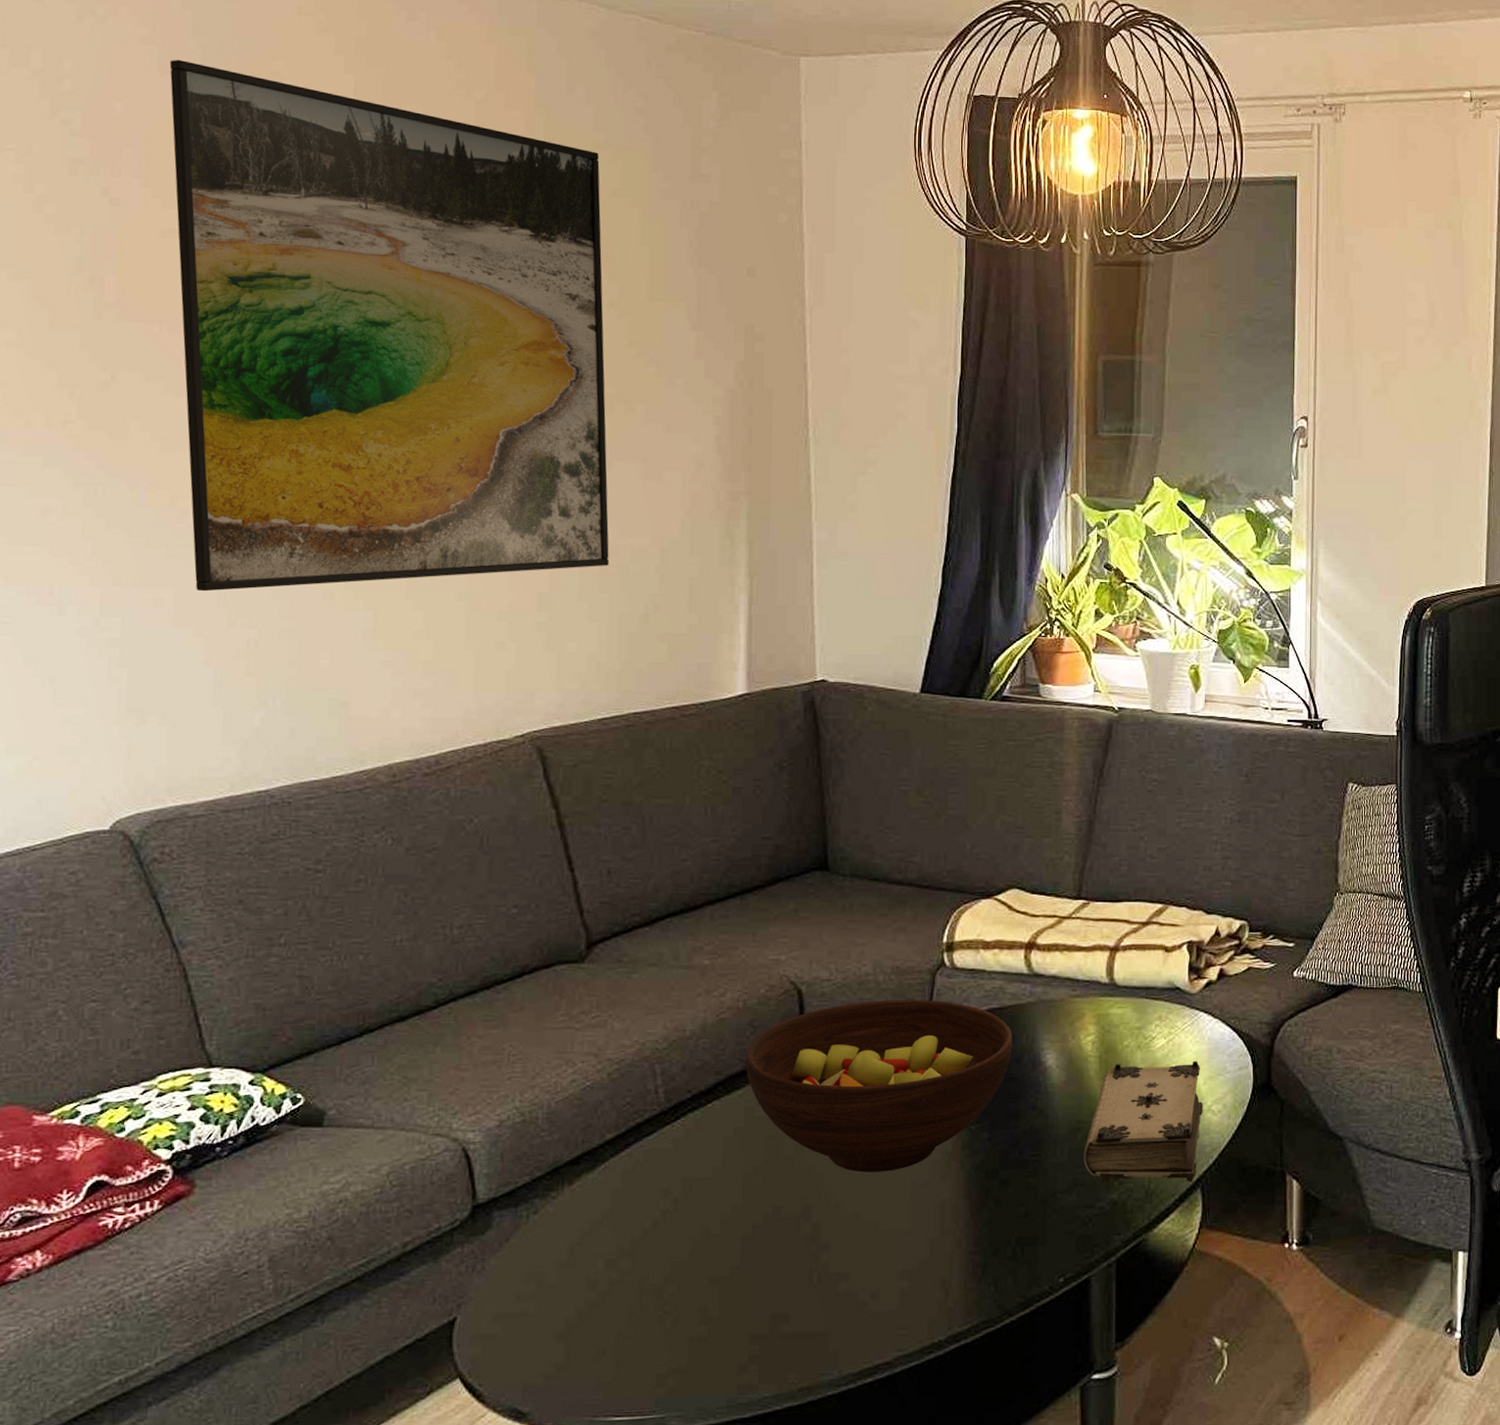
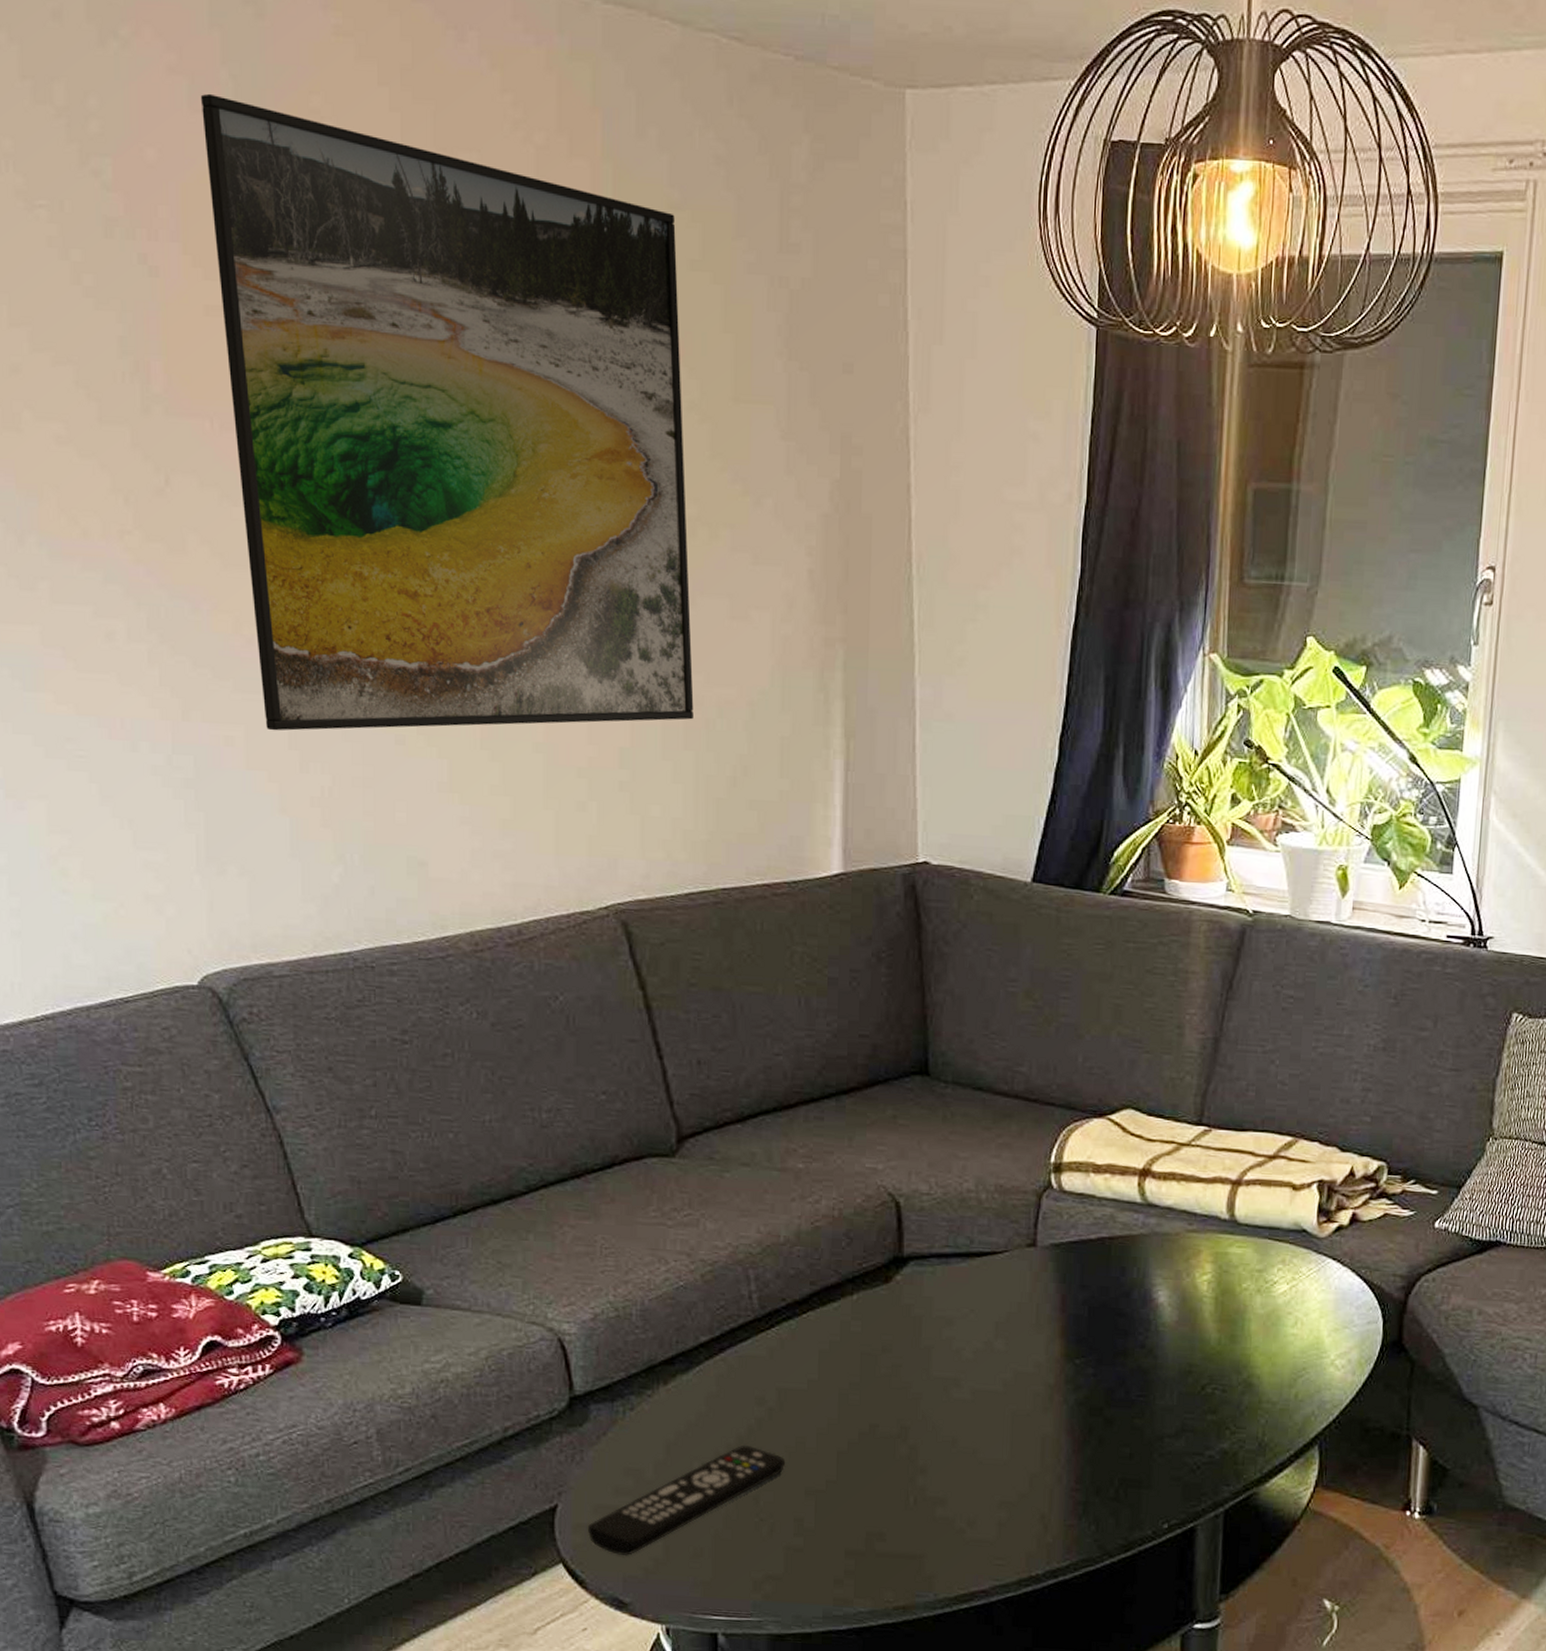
remote control: none [487,1238,690,1364] -> present [588,1444,786,1557]
fruit bowl: present [744,1000,1013,1172] -> none [840,1219,1123,1400]
book: present [1083,1060,1203,1183] -> none [1194,1306,1326,1439]

